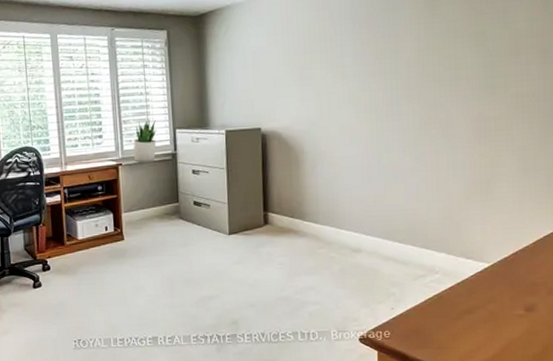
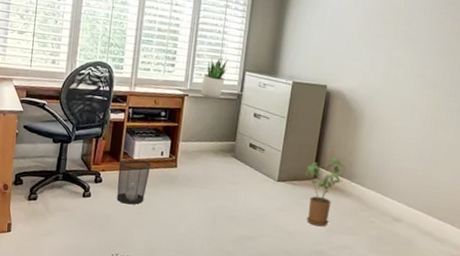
waste bin: none [64,239,98,287] -> present [116,158,152,205]
house plant: none [255,198,296,273] -> present [305,156,346,227]

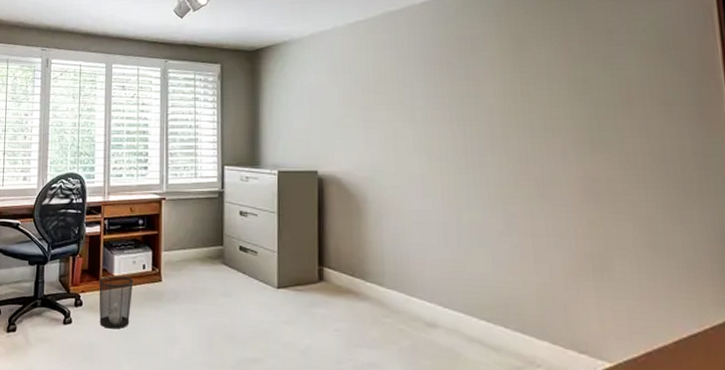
planter: present [200,57,228,100] -> none [178,153,204,200]
house plant: present [305,156,346,227] -> none [309,253,357,341]

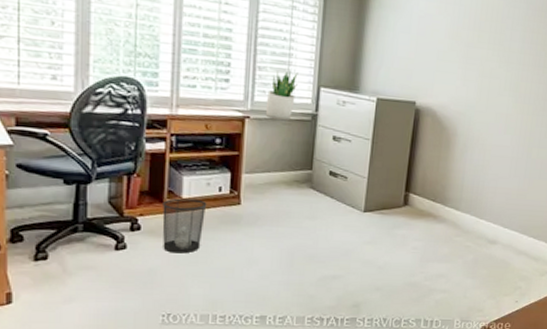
planter: none [178,153,204,200] -> present [265,70,298,121]

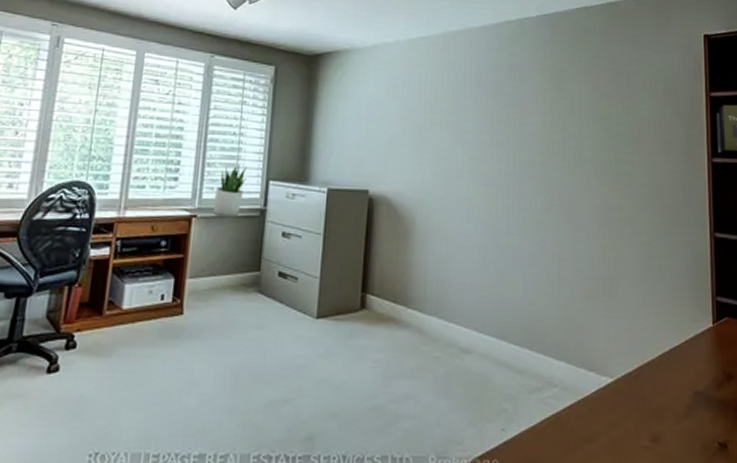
waste bin: present [162,198,207,254] -> none [97,309,148,375]

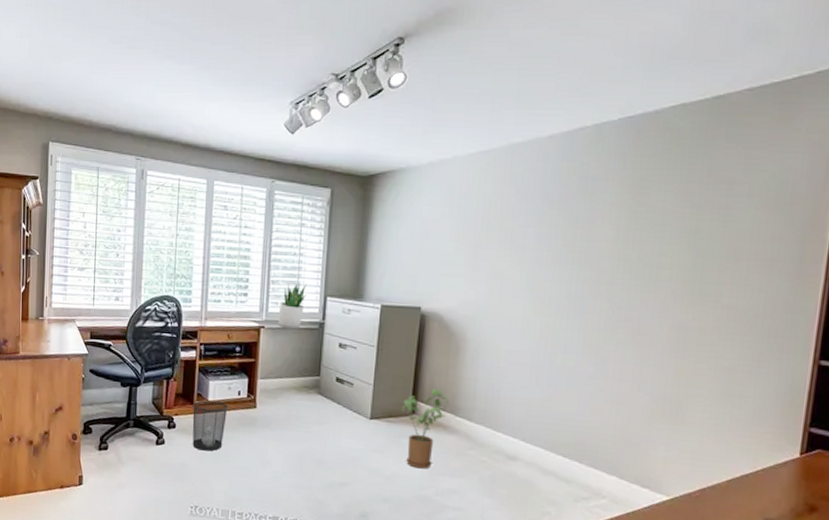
waste bin: none [97,309,148,375] -> present [192,400,229,451]
house plant: none [351,278,400,373] -> present [401,388,449,469]

